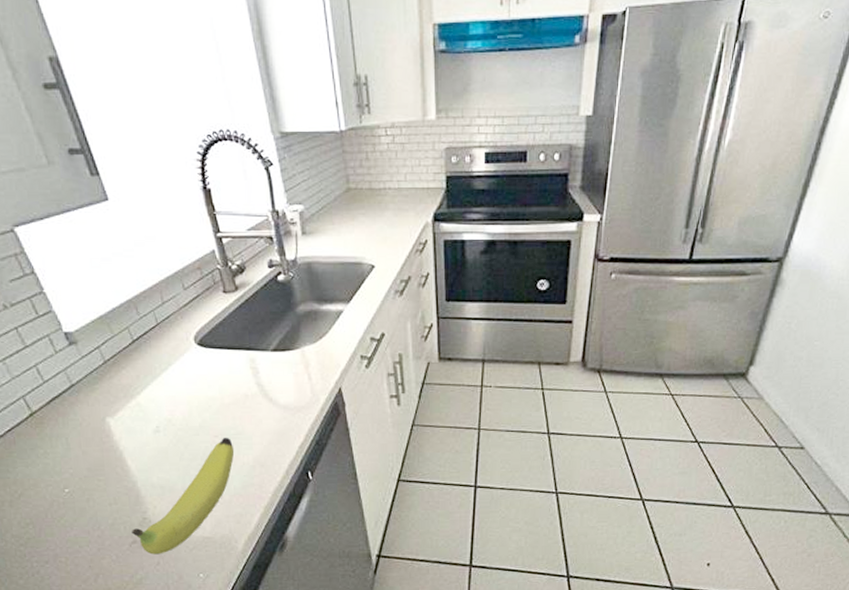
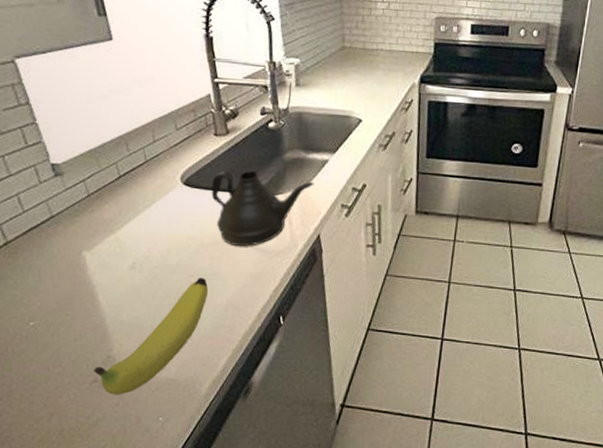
teapot: none [226,327,331,405] -> present [211,171,314,247]

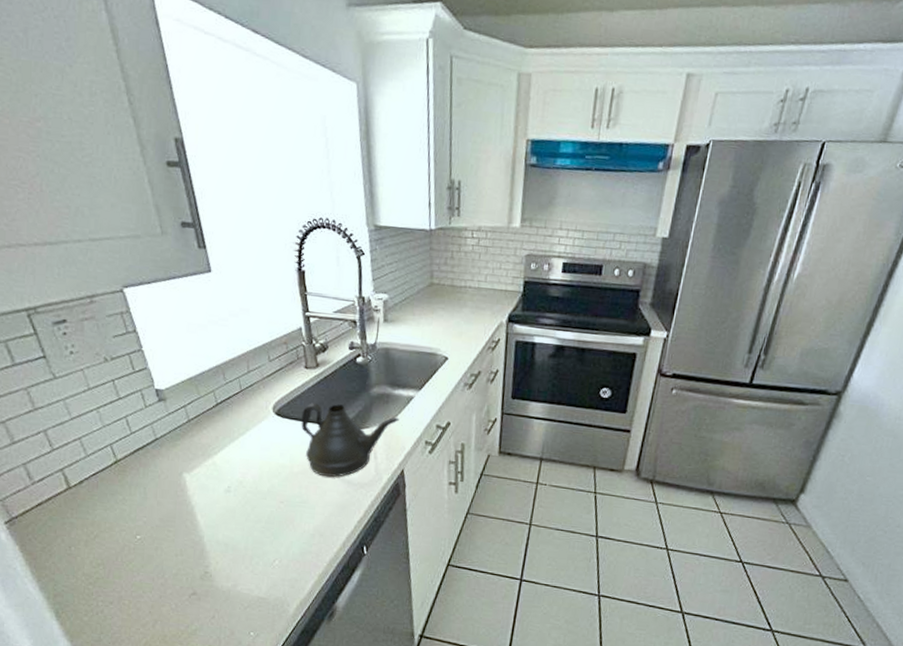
fruit: present [94,277,209,395] -> none [193,504,298,609]

